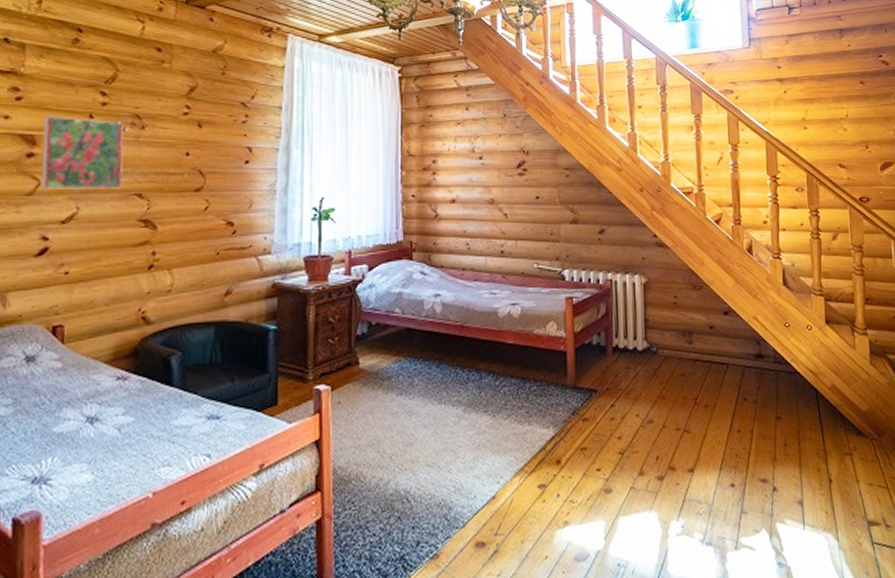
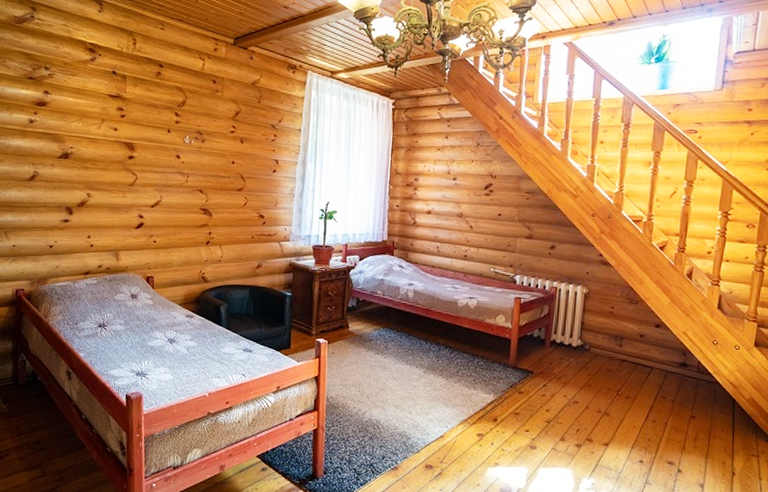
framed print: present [40,115,124,189] -> none [137,129,191,186]

